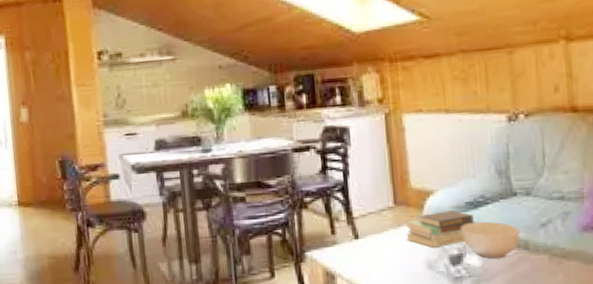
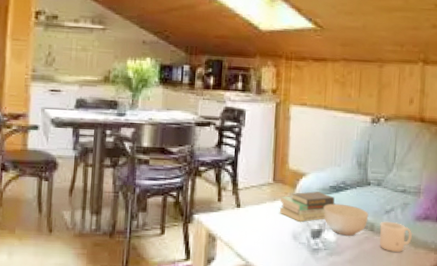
mug: none [536,235,581,272] -> present [379,221,413,252]

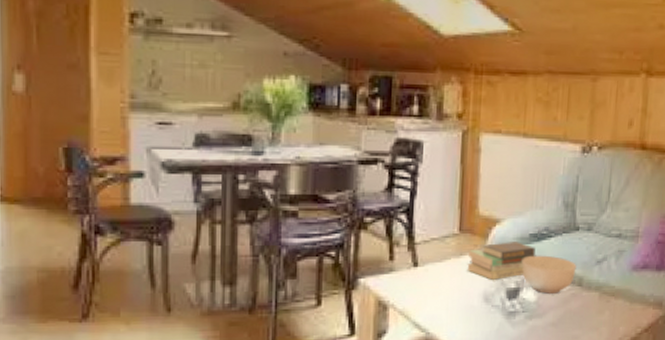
mug: present [379,221,413,252] -> none [588,273,628,310]

